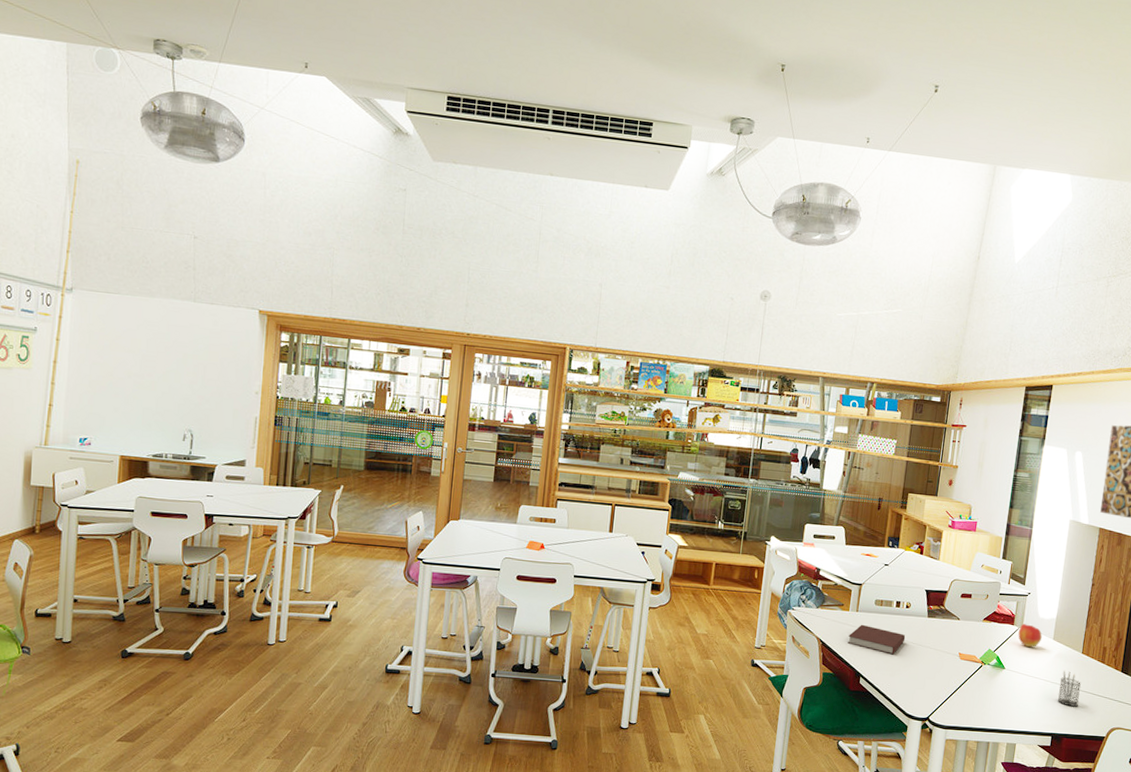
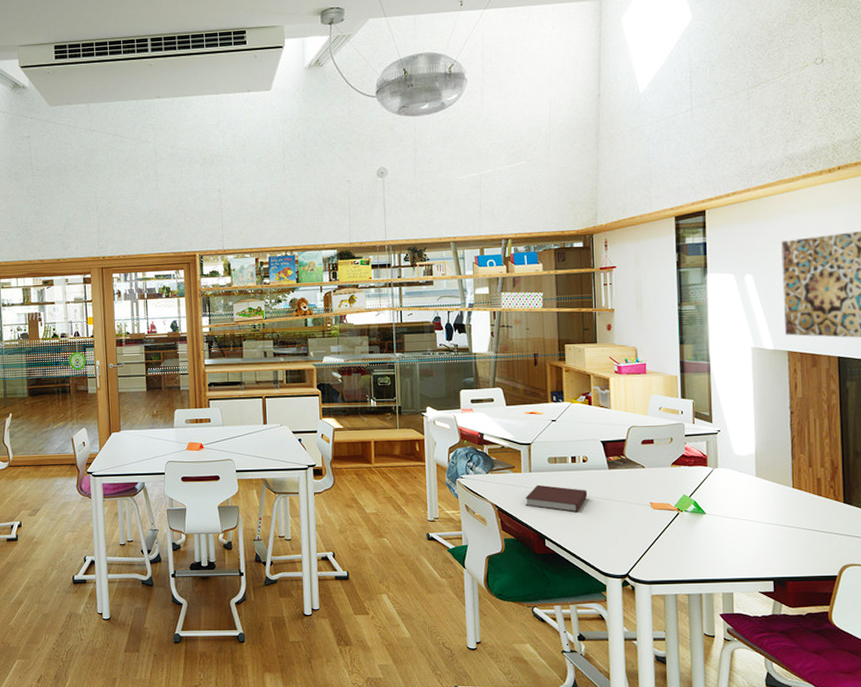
apple: present [1018,624,1042,648] -> none [714,463,742,489]
pencil holder: present [1058,671,1081,707] -> none [772,508,799,547]

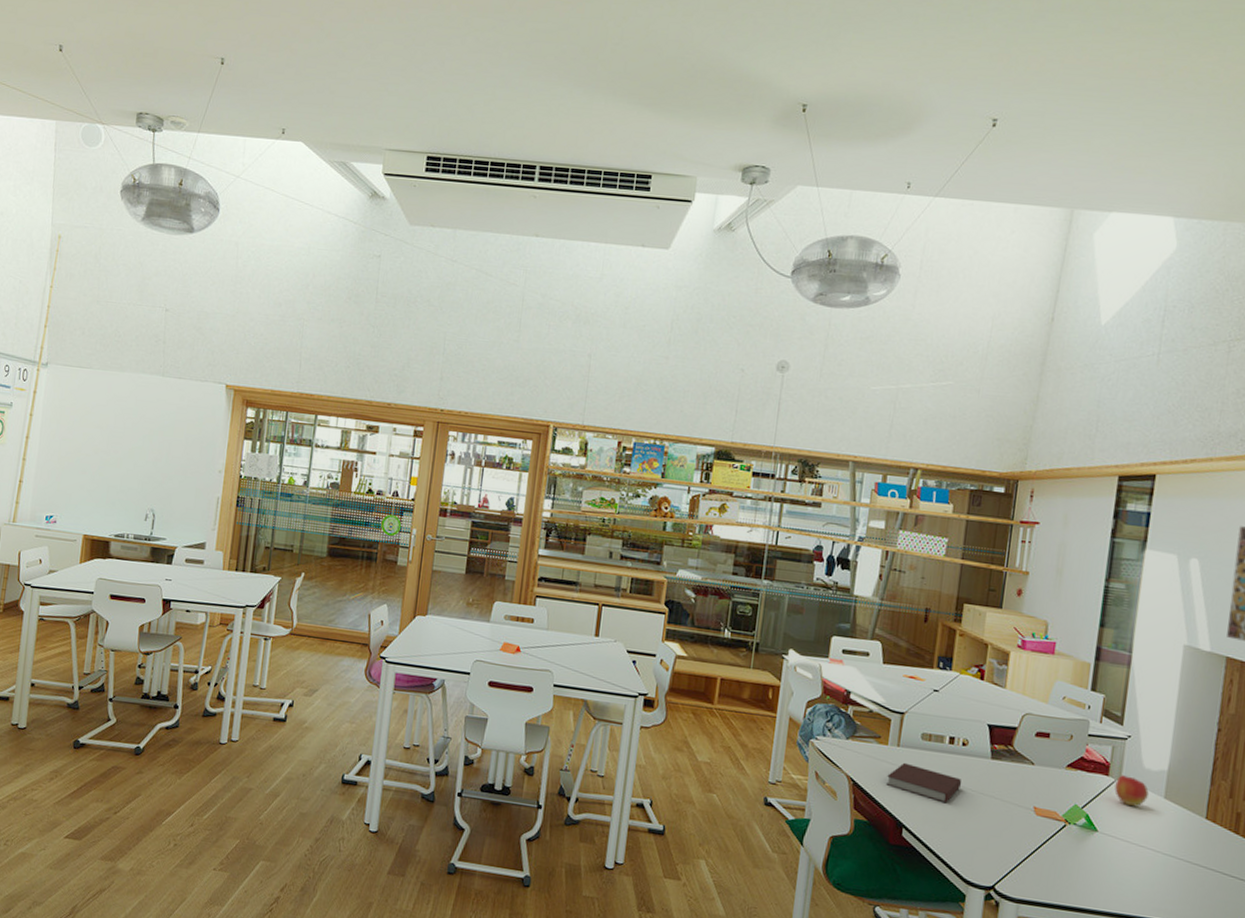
apple: none [714,463,742,489] -> present [1115,775,1149,806]

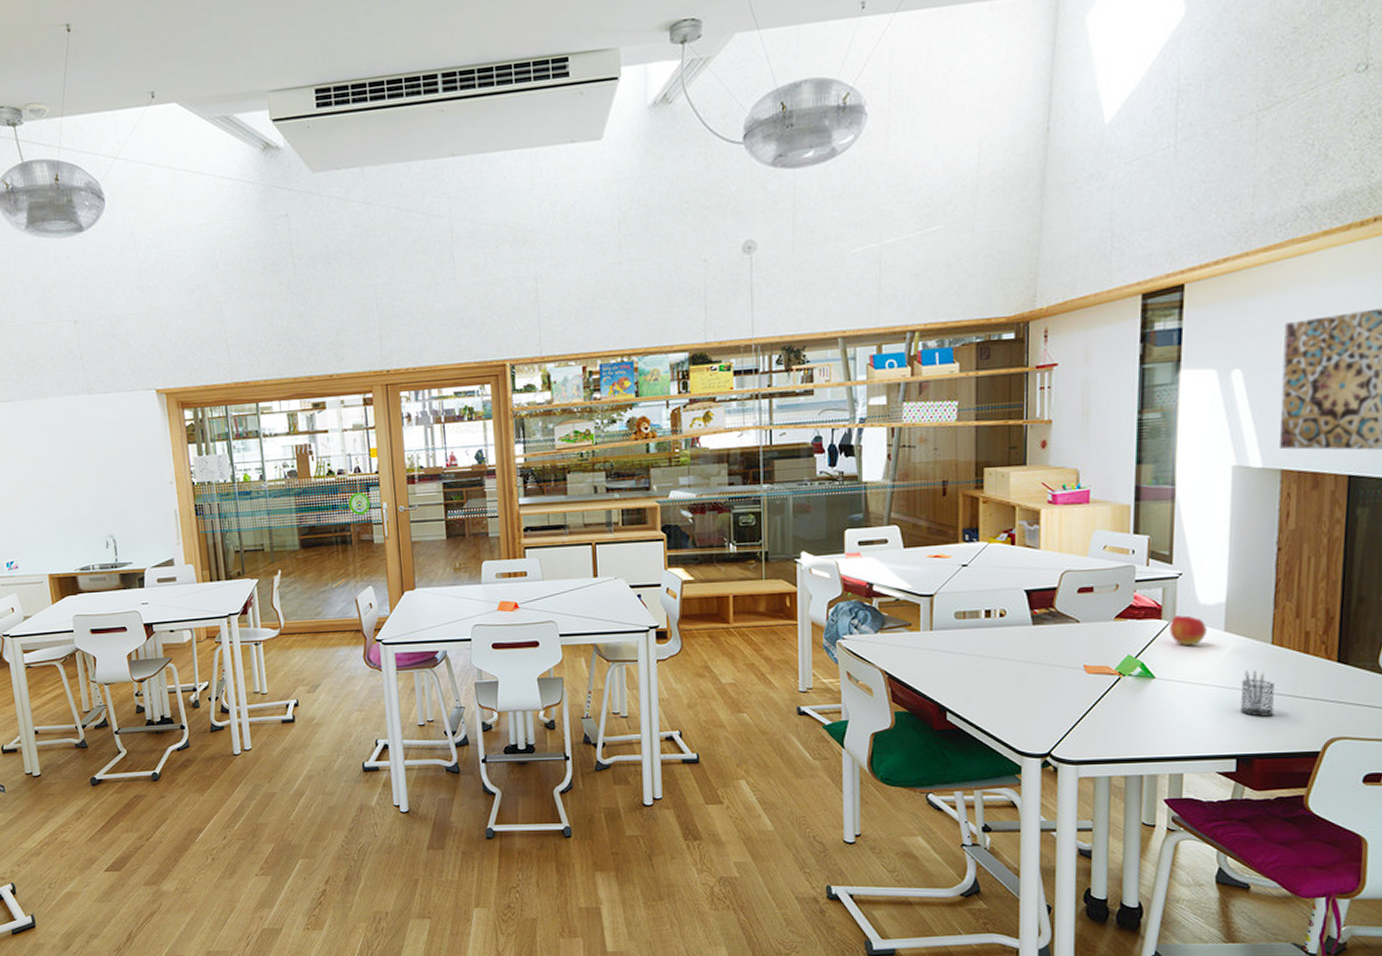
notebook: present [886,762,962,804] -> none [923,645,1004,679]
pencil holder: none [1173,839,1206,889] -> present [1241,670,1275,717]

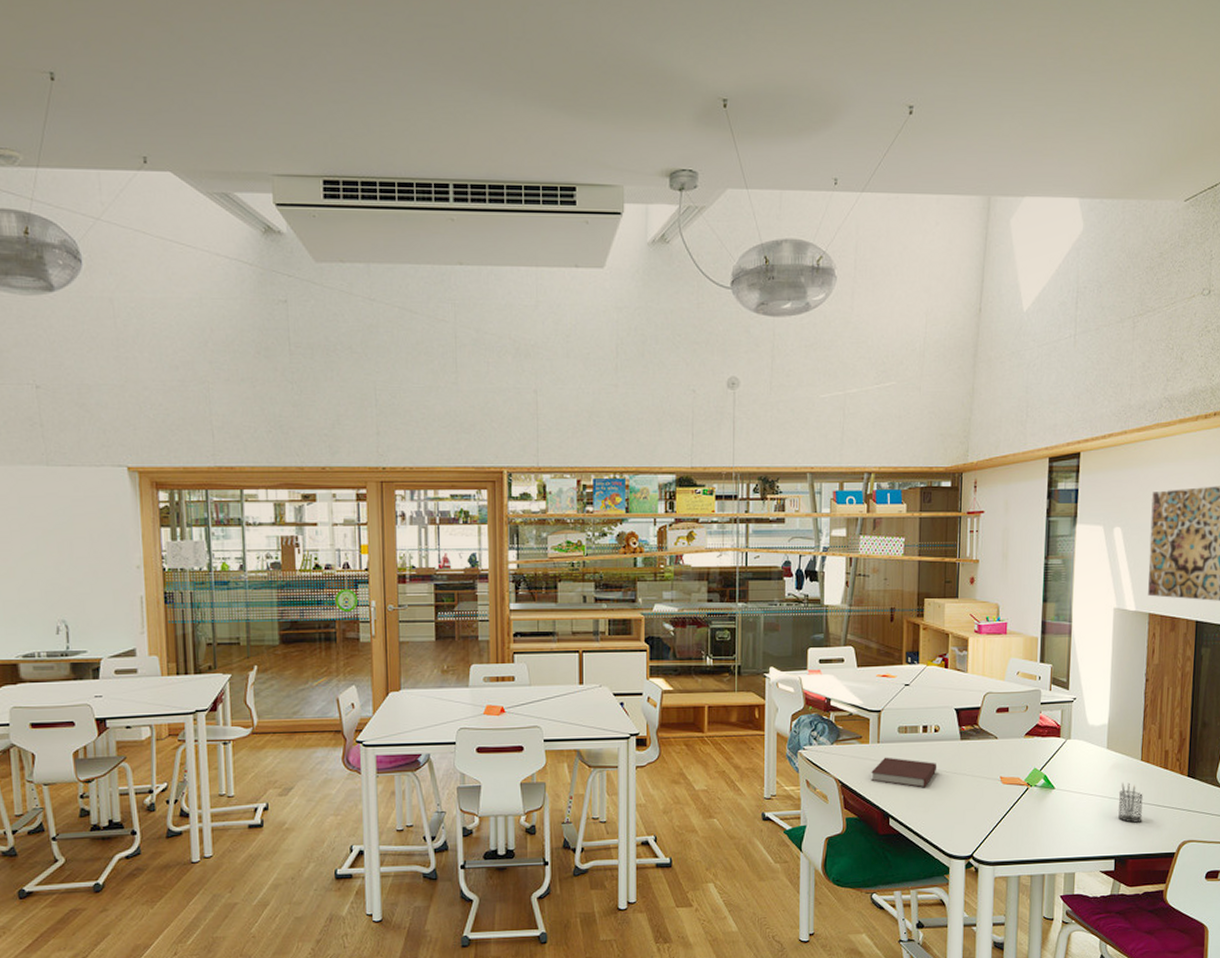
notebook: none [923,645,1004,679] -> present [871,757,937,788]
apple: present [1170,615,1207,647] -> none [1066,734,1094,761]

